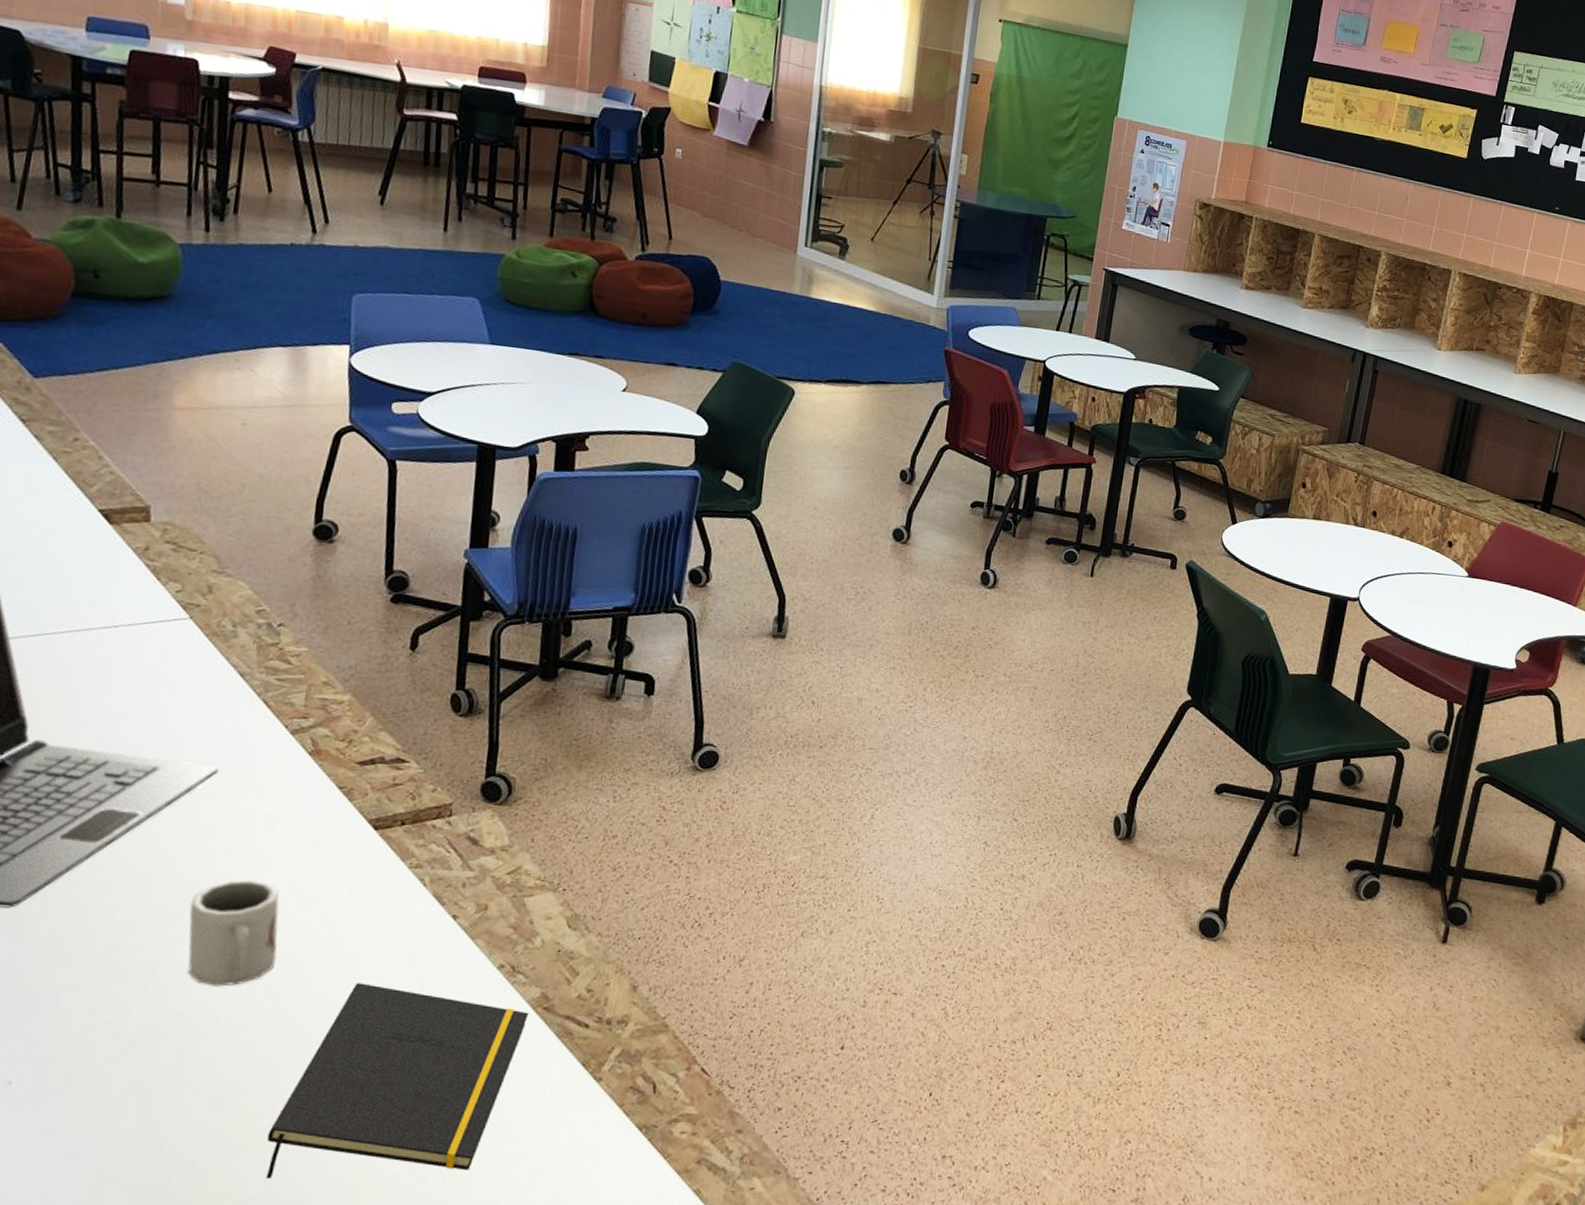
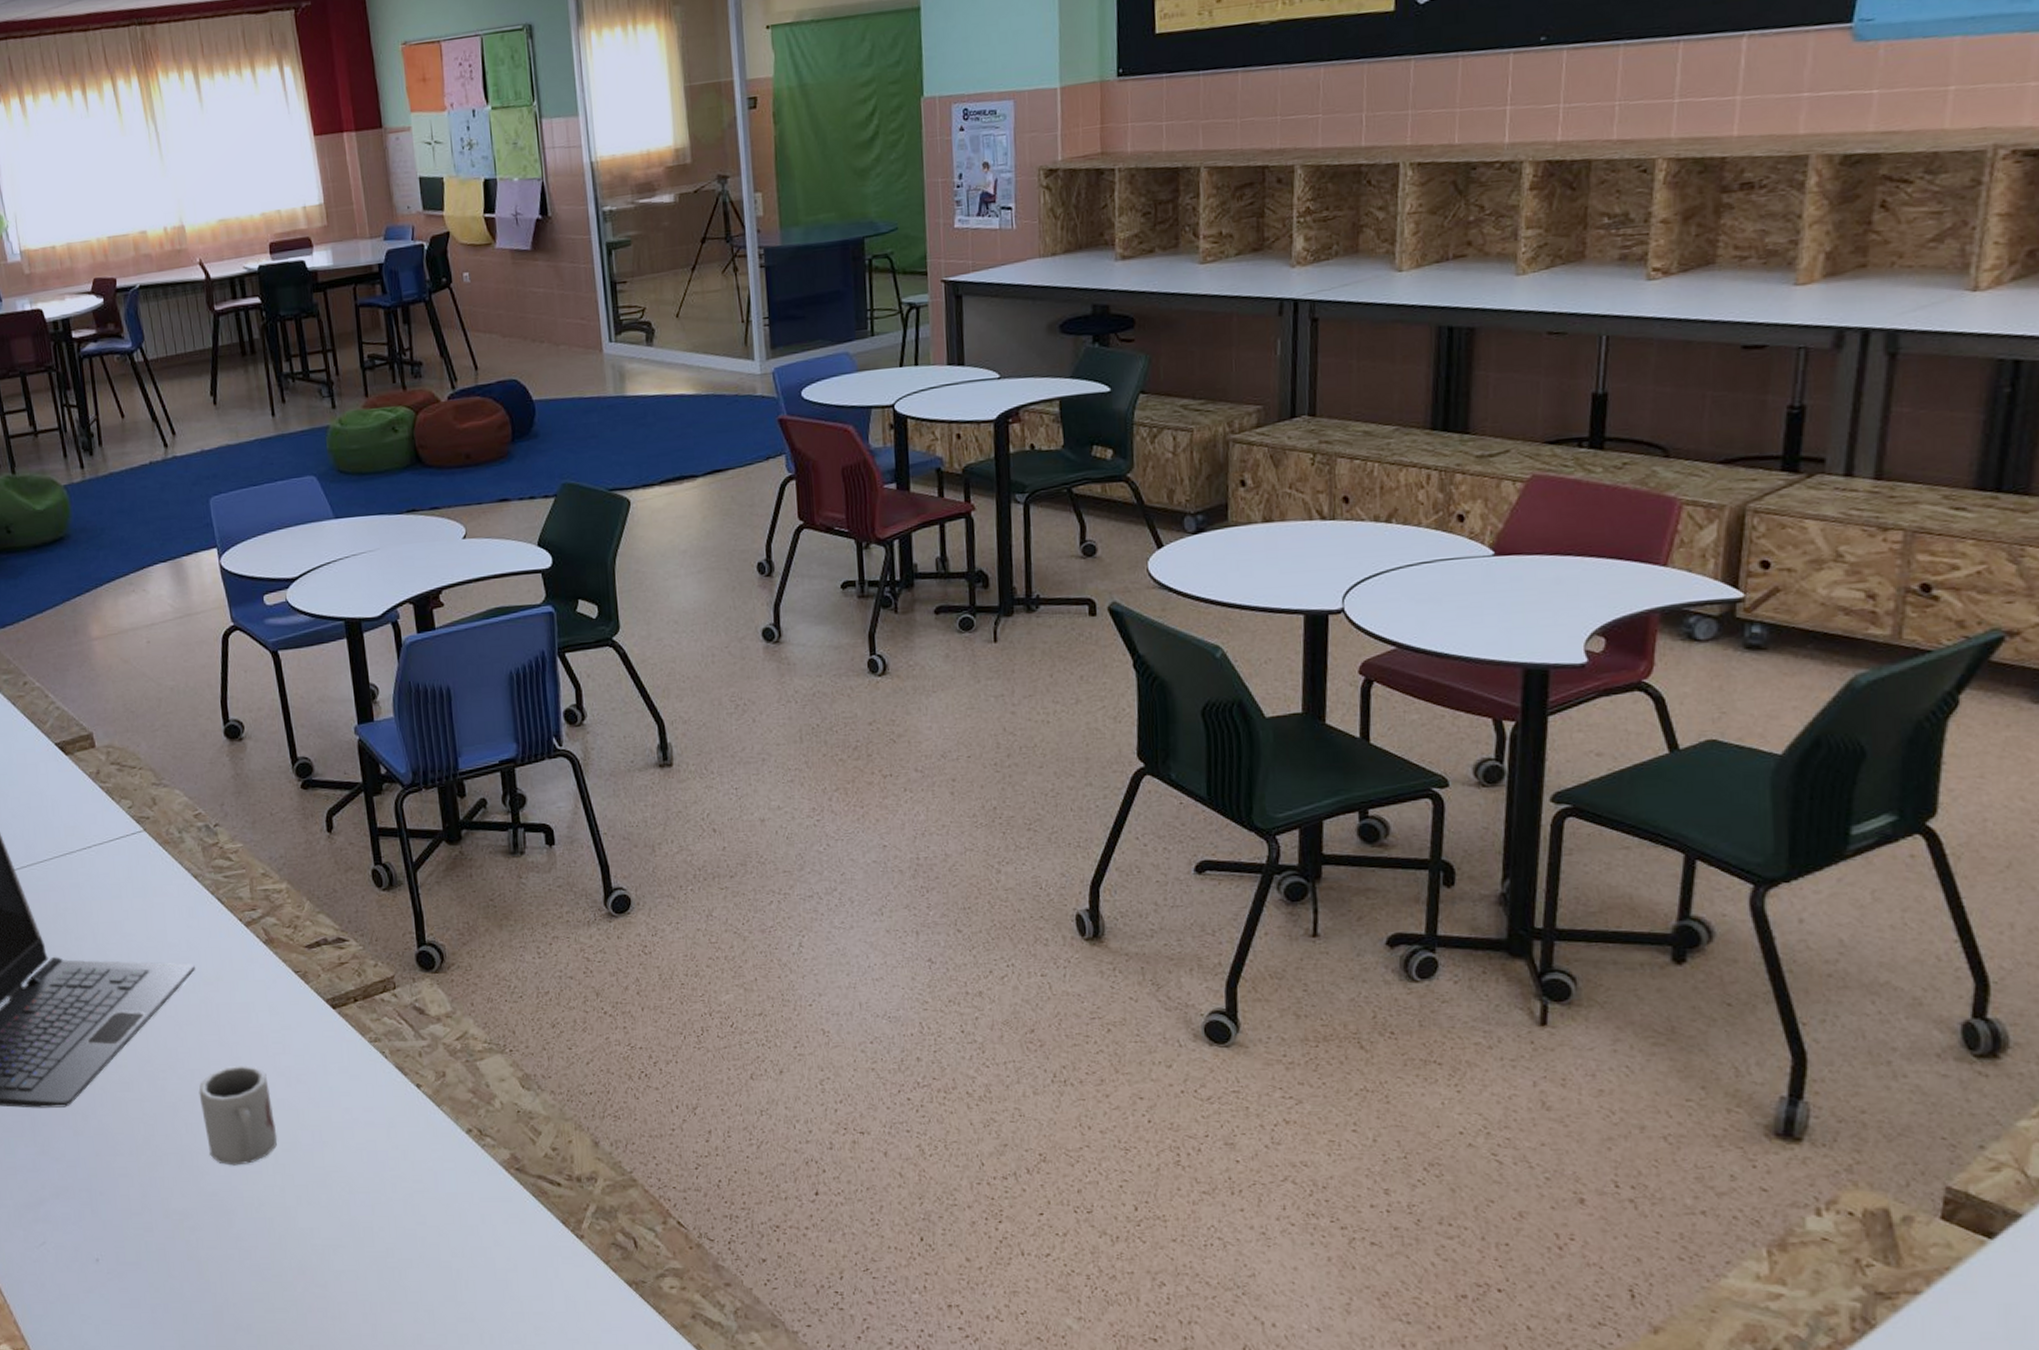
notepad: present [265,983,529,1178] -> none [304,1155,504,1339]

